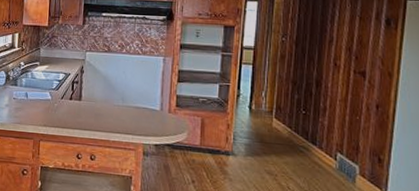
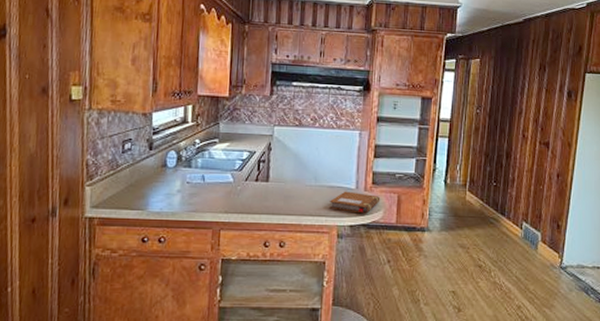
notebook: none [136,112,184,135] -> present [329,191,381,214]

